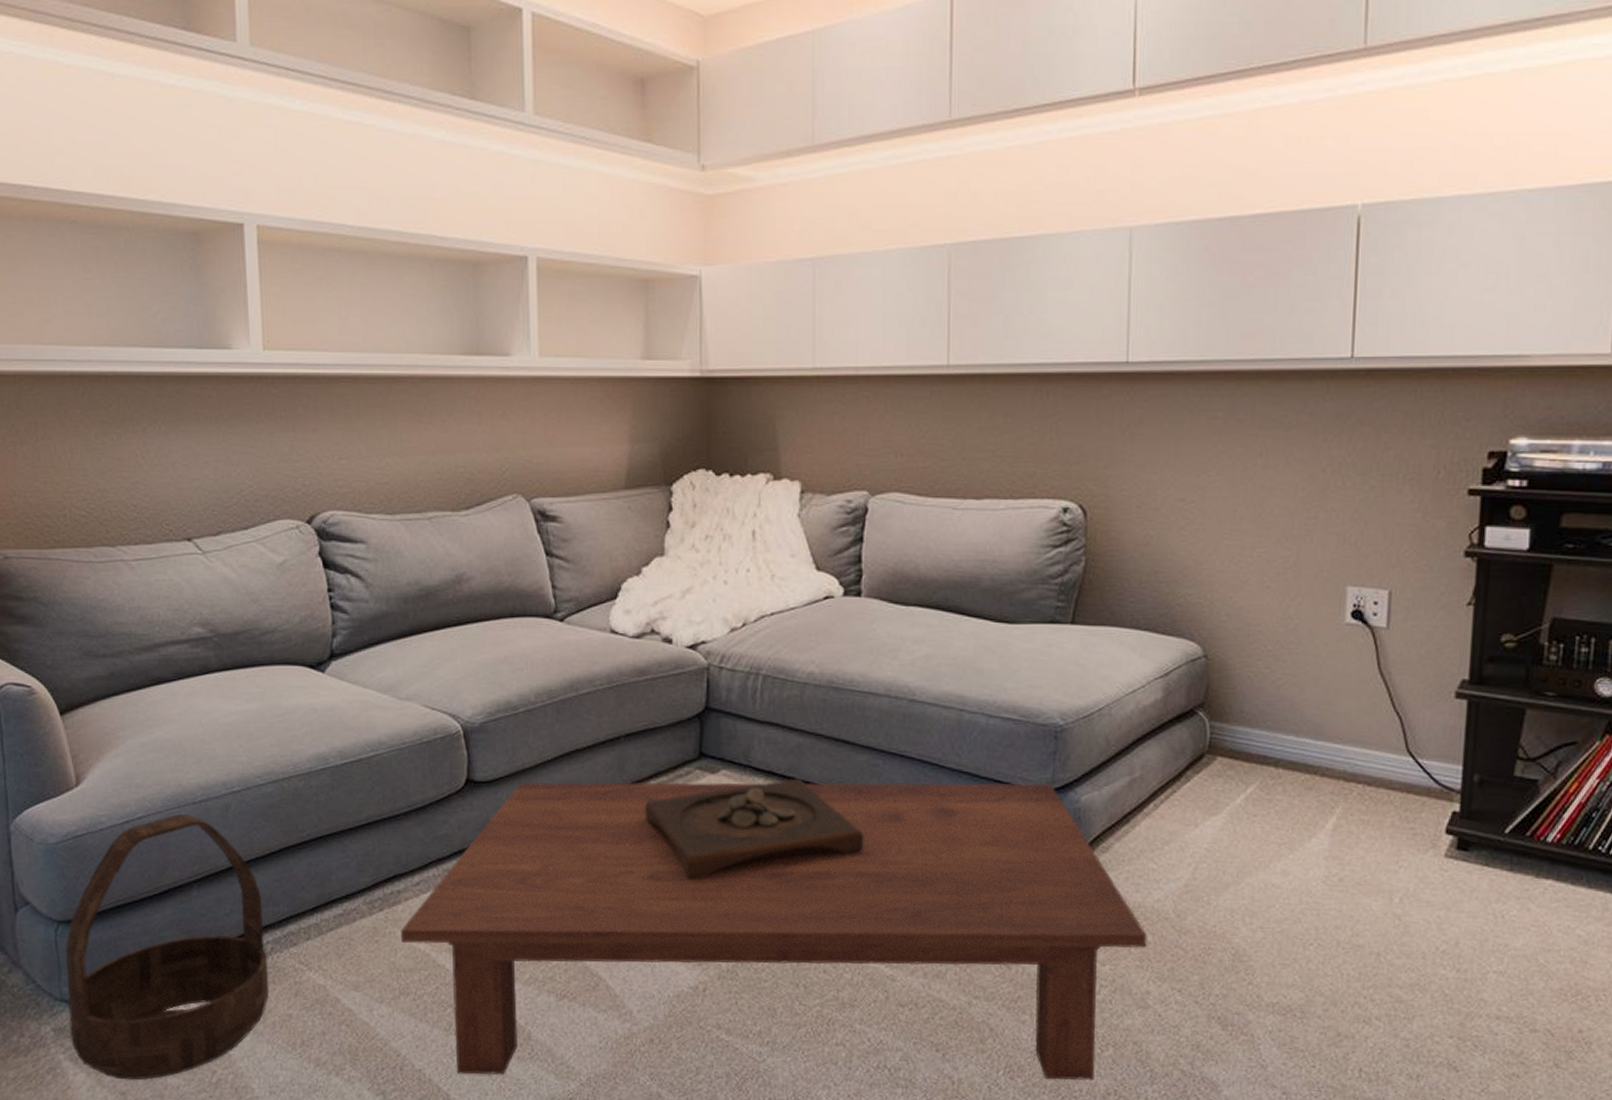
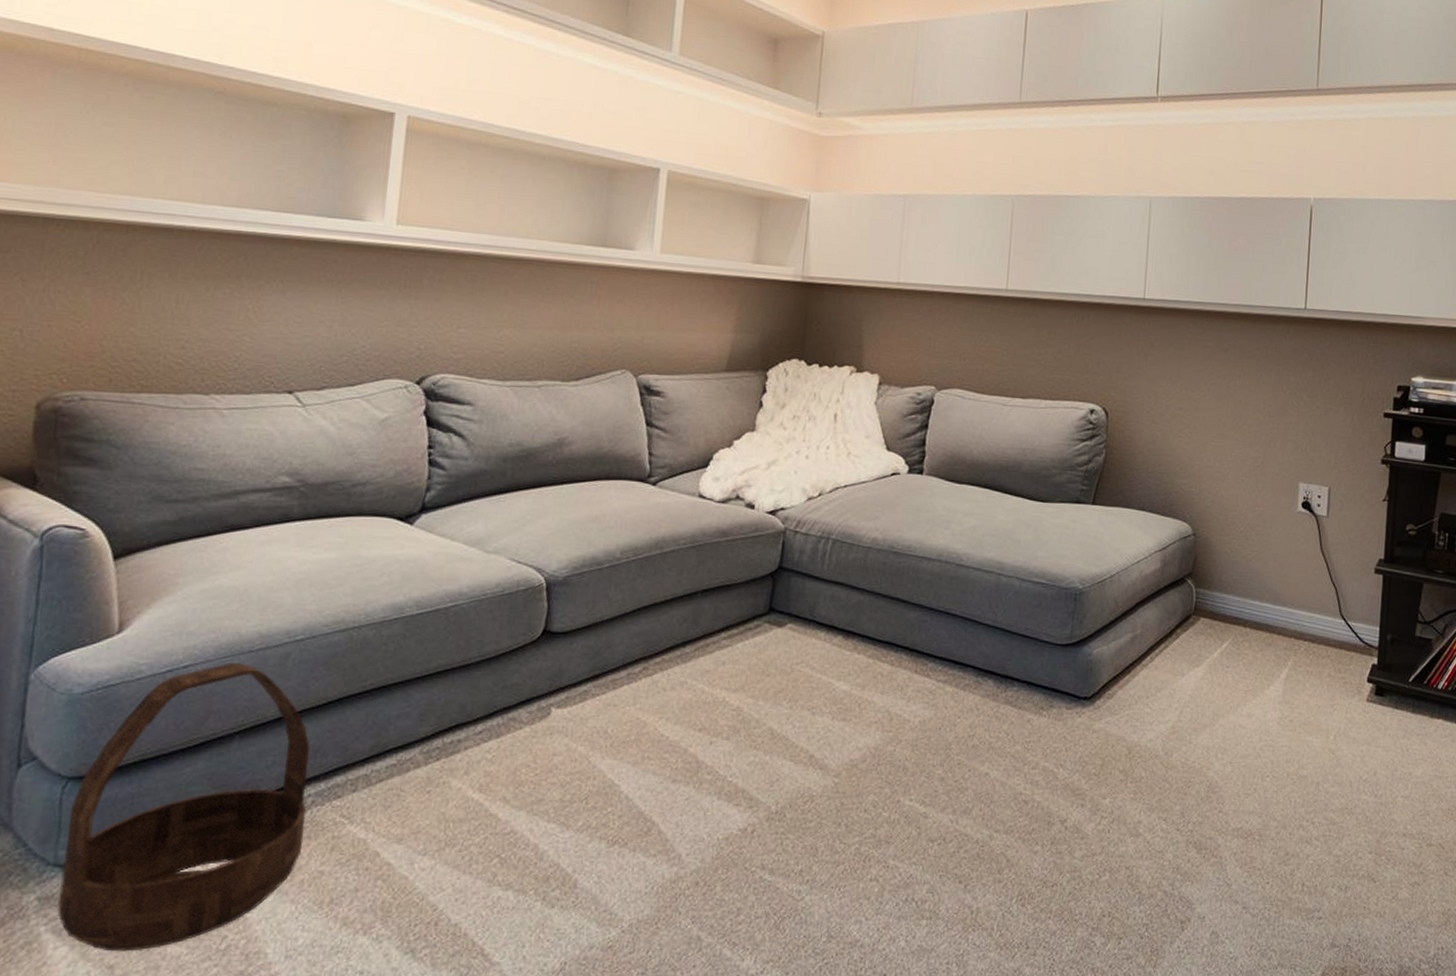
coffee table: present [401,782,1147,1081] -> none [455,633,1141,927]
wooden tray: present [644,778,864,879] -> none [712,632,910,726]

